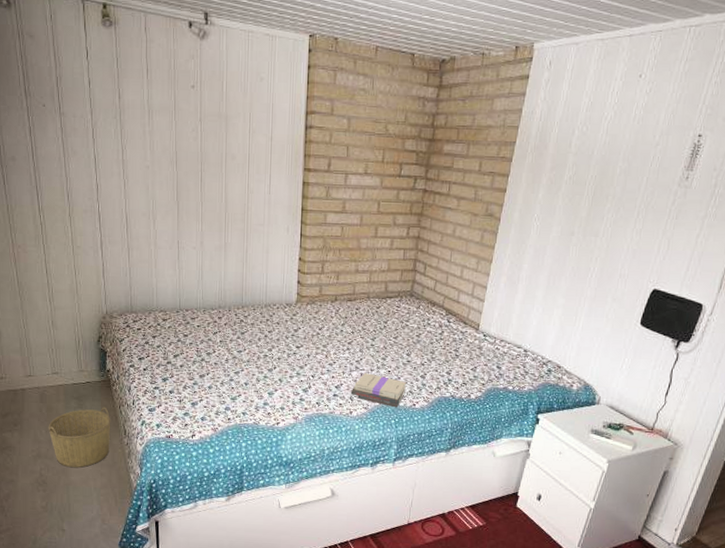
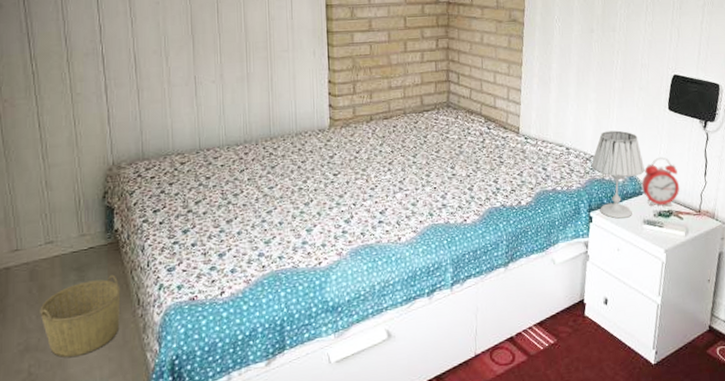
books: present [350,373,406,408] -> none [396,193,455,226]
table lamp: none [547,338,603,425] -> present [591,130,645,219]
alarm clock: none [595,370,637,420] -> present [641,156,680,207]

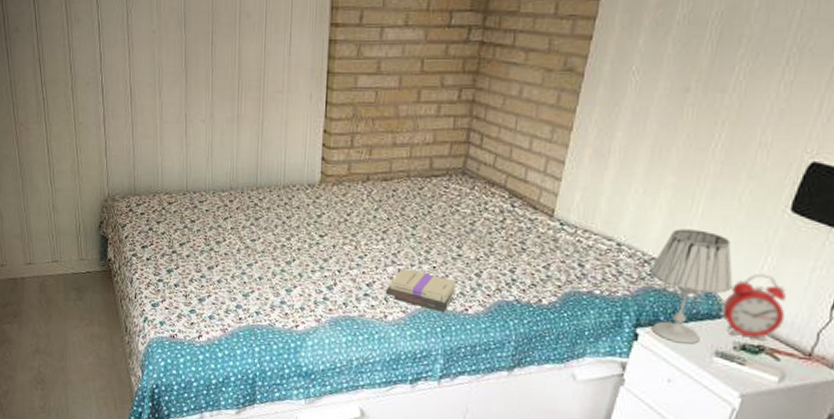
basket: present [40,274,121,358] -> none [47,300,112,367]
books: none [396,193,455,226] -> present [385,269,456,313]

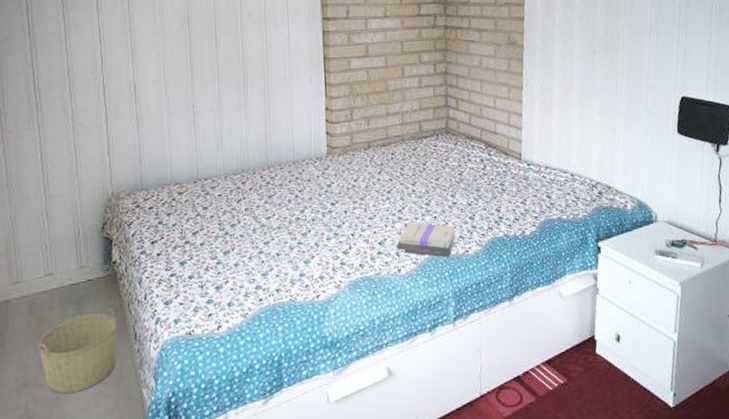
basket: none [47,300,112,367] -> present [38,308,118,395]
table lamp: present [649,229,733,344] -> none [597,155,655,249]
alarm clock: present [722,273,786,341] -> none [651,182,694,236]

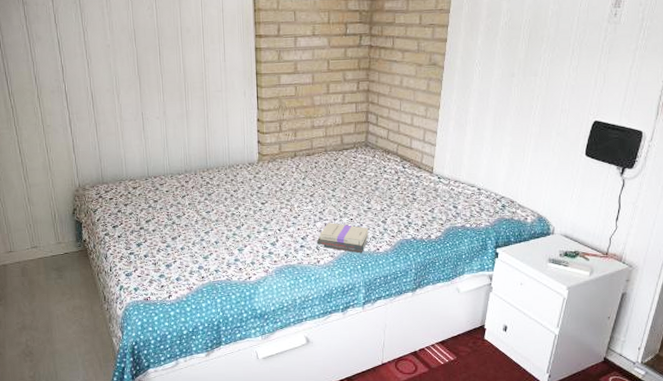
basket: present [38,308,118,395] -> none [31,275,91,337]

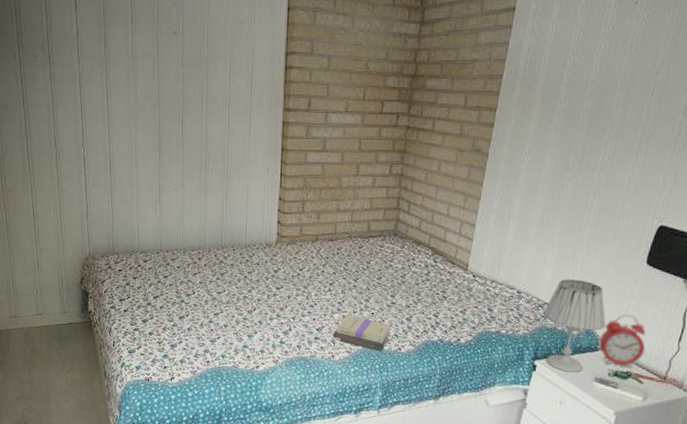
table lamp: none [501,174,555,256] -> present [543,279,606,373]
alarm clock: none [550,200,589,248] -> present [599,313,646,368]

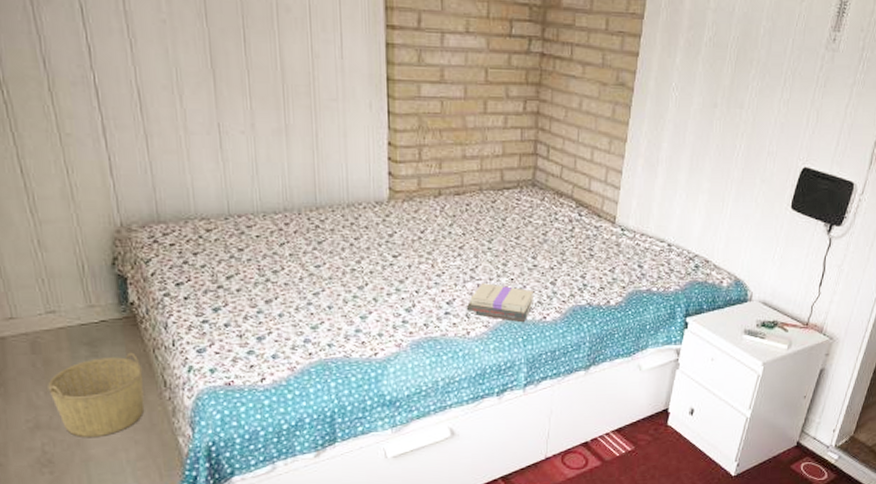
basket: none [31,348,92,410] -> present [48,352,145,438]
table lamp: present [543,279,606,373] -> none [694,228,754,327]
alarm clock: present [599,313,646,368] -> none [747,261,790,317]

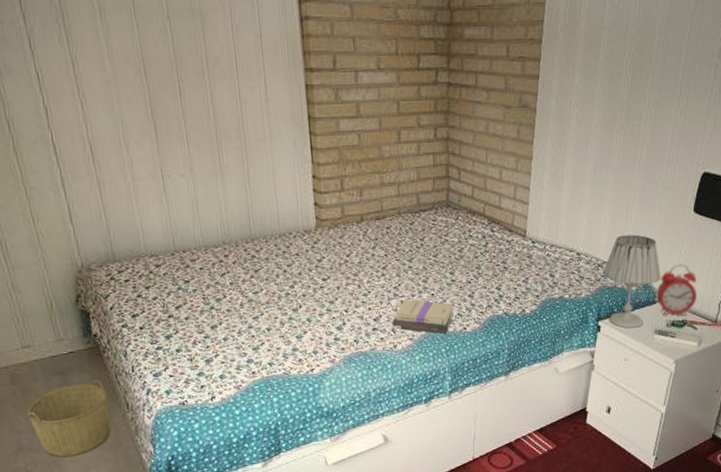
table lamp: none [694,228,754,327] -> present [603,234,661,328]
alarm clock: none [747,261,790,317] -> present [656,263,698,316]

